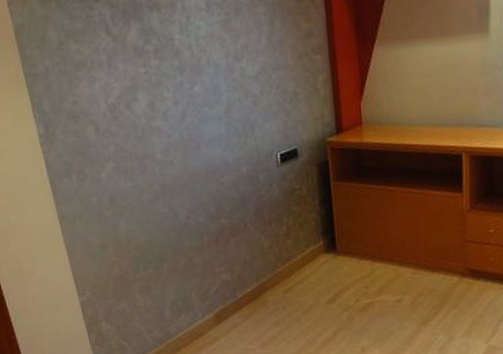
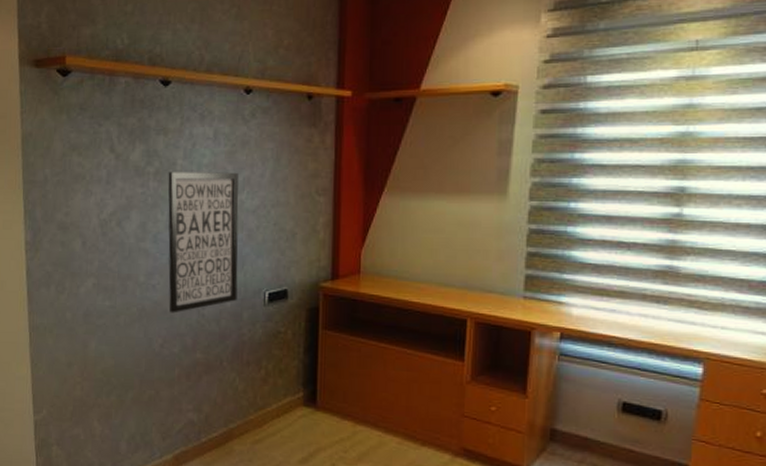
wall art: none [167,40,252,186] -> present [168,172,239,313]

